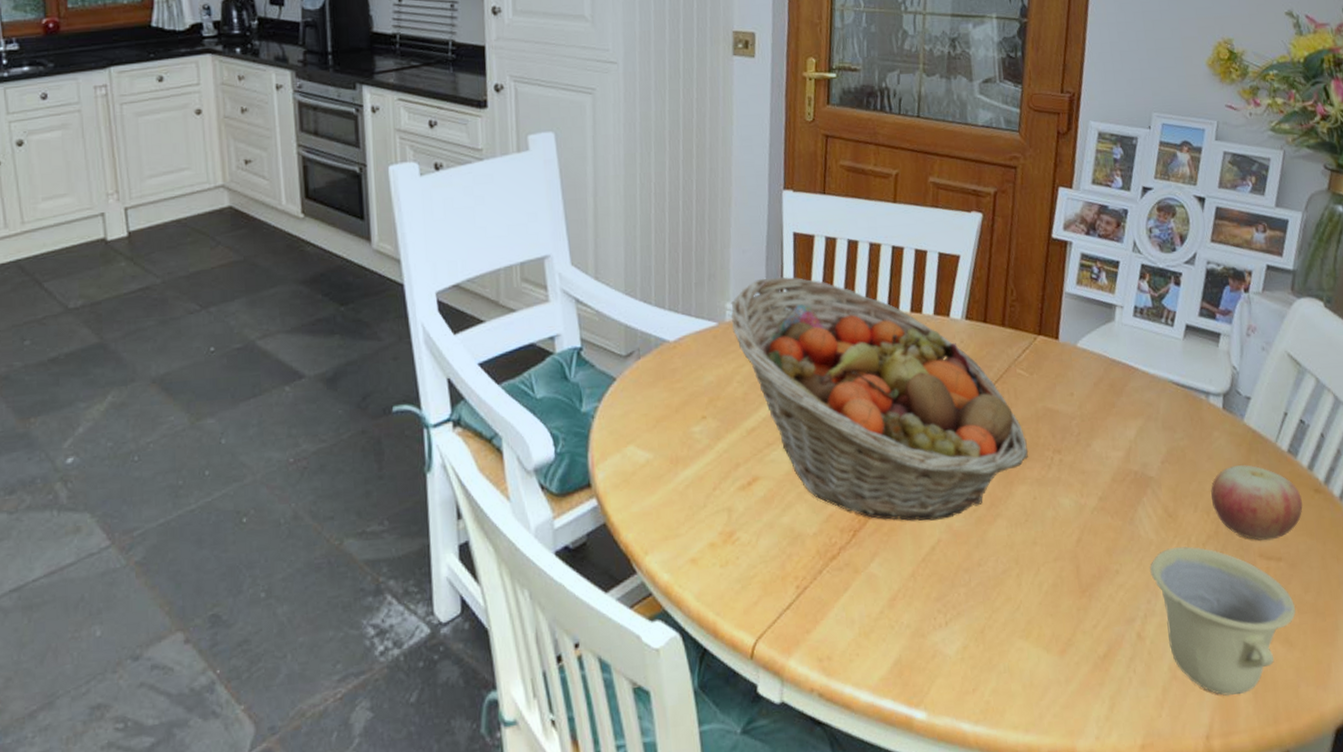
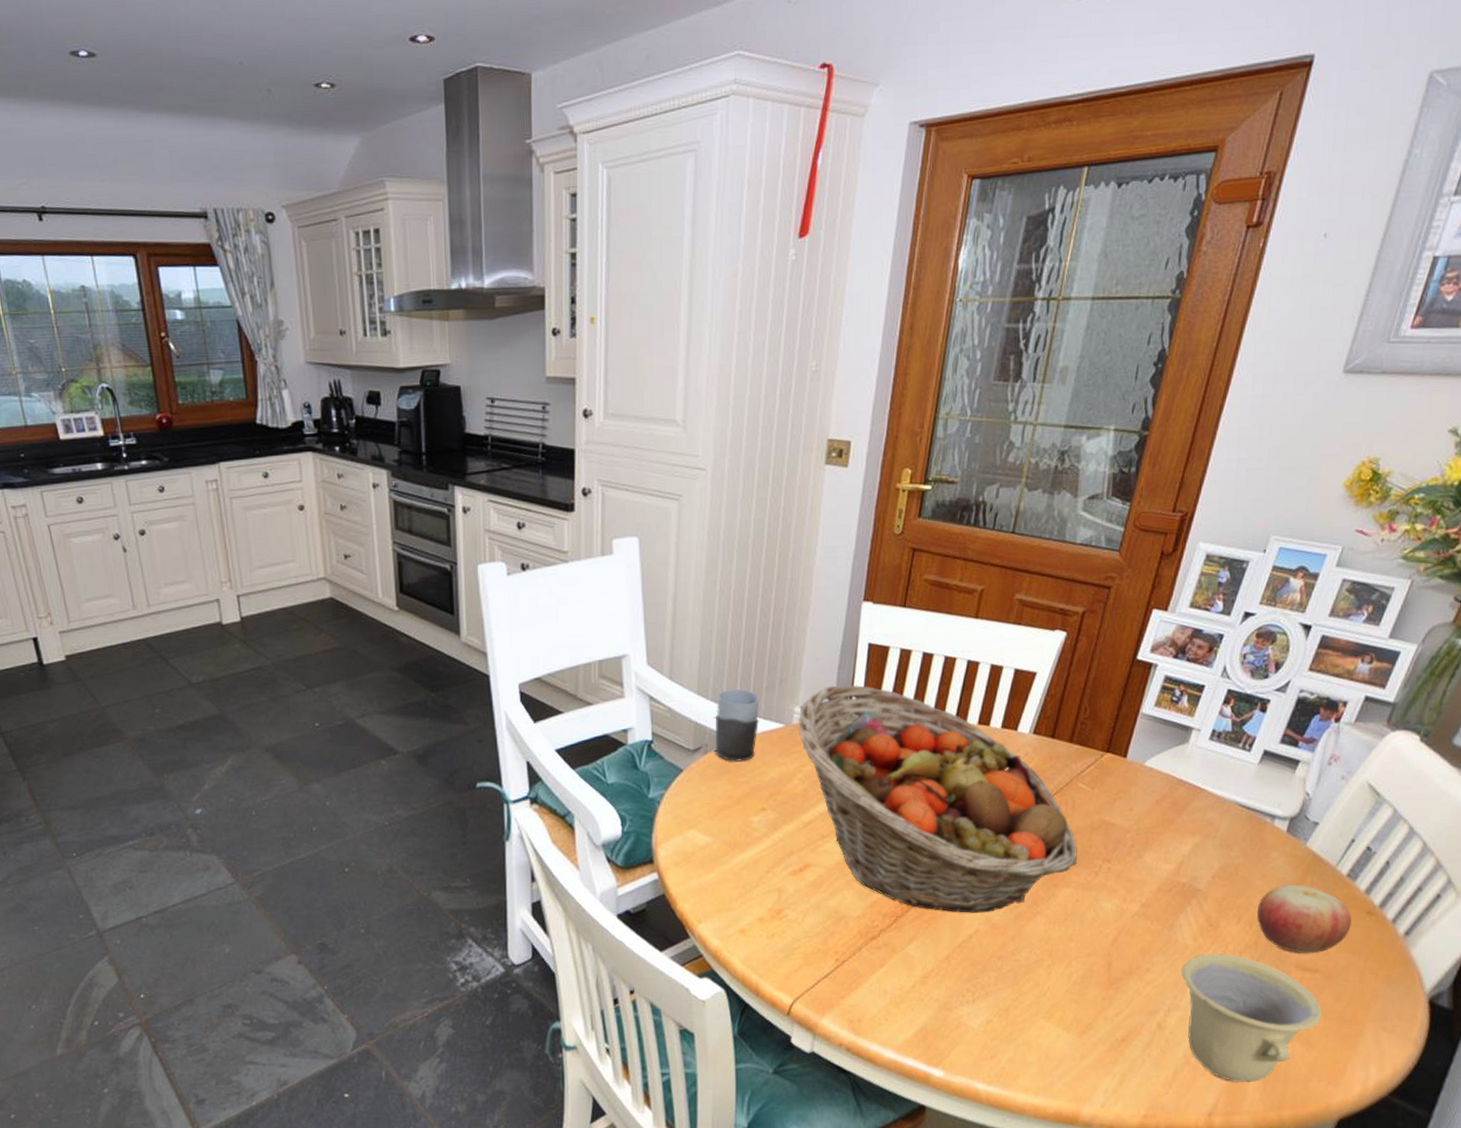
mug: none [645,286,691,366] -> present [715,689,760,762]

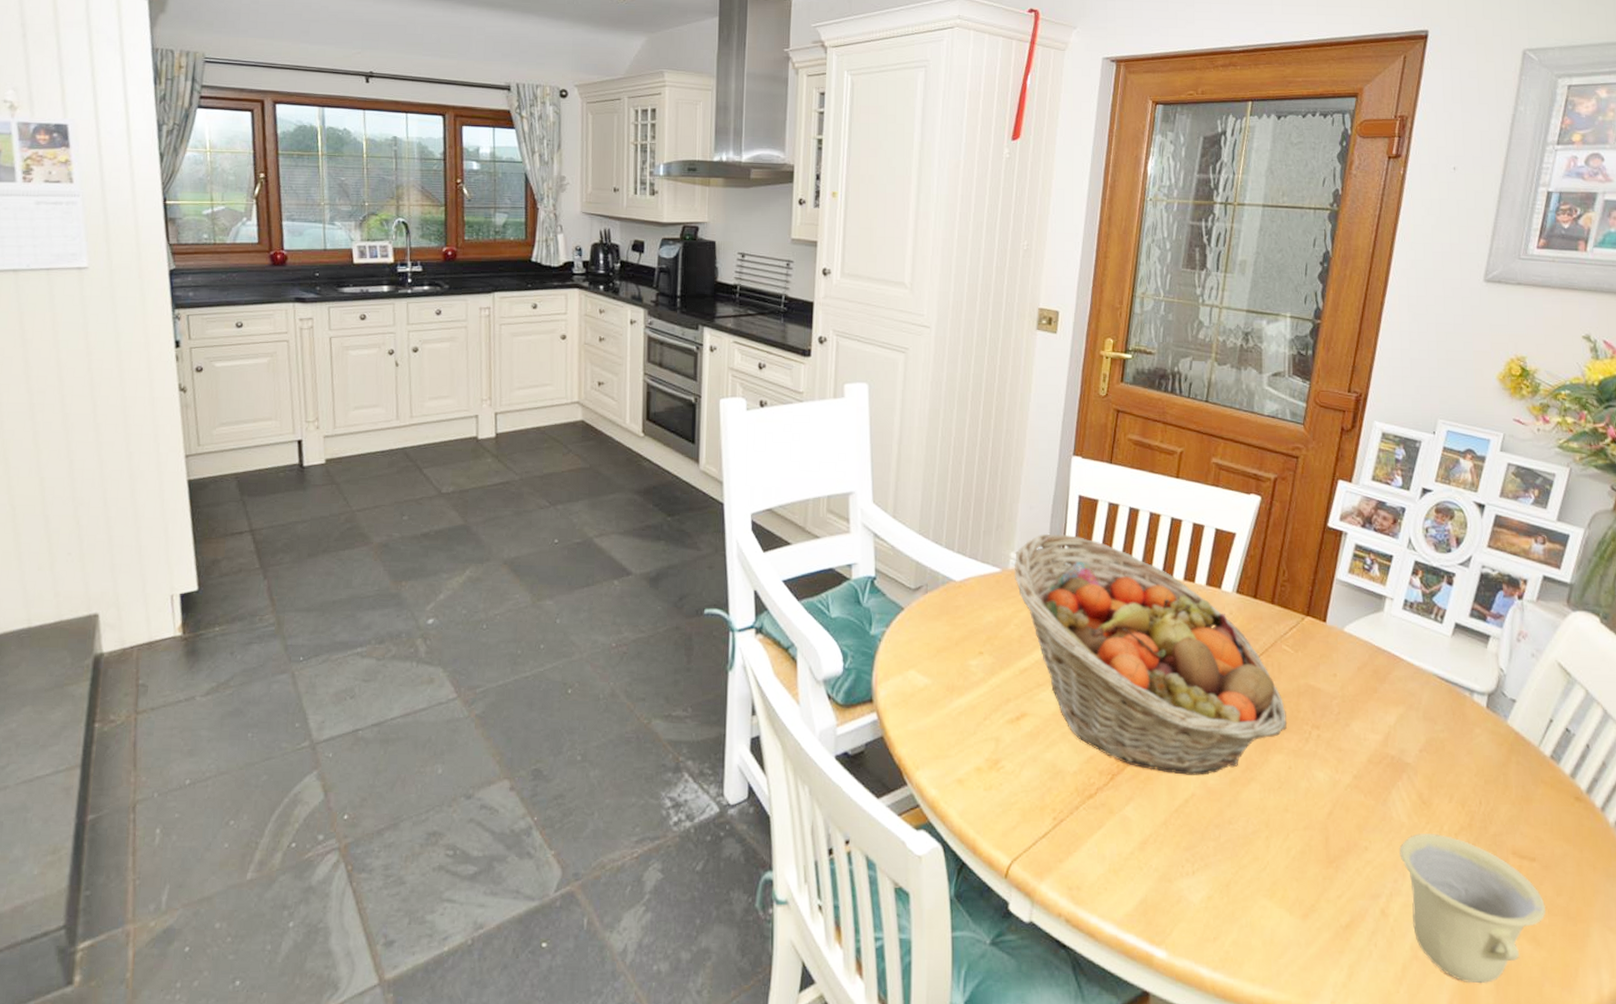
mug: present [715,689,760,762] -> none [935,531,978,603]
apple: present [1256,885,1352,954] -> none [1467,764,1562,840]

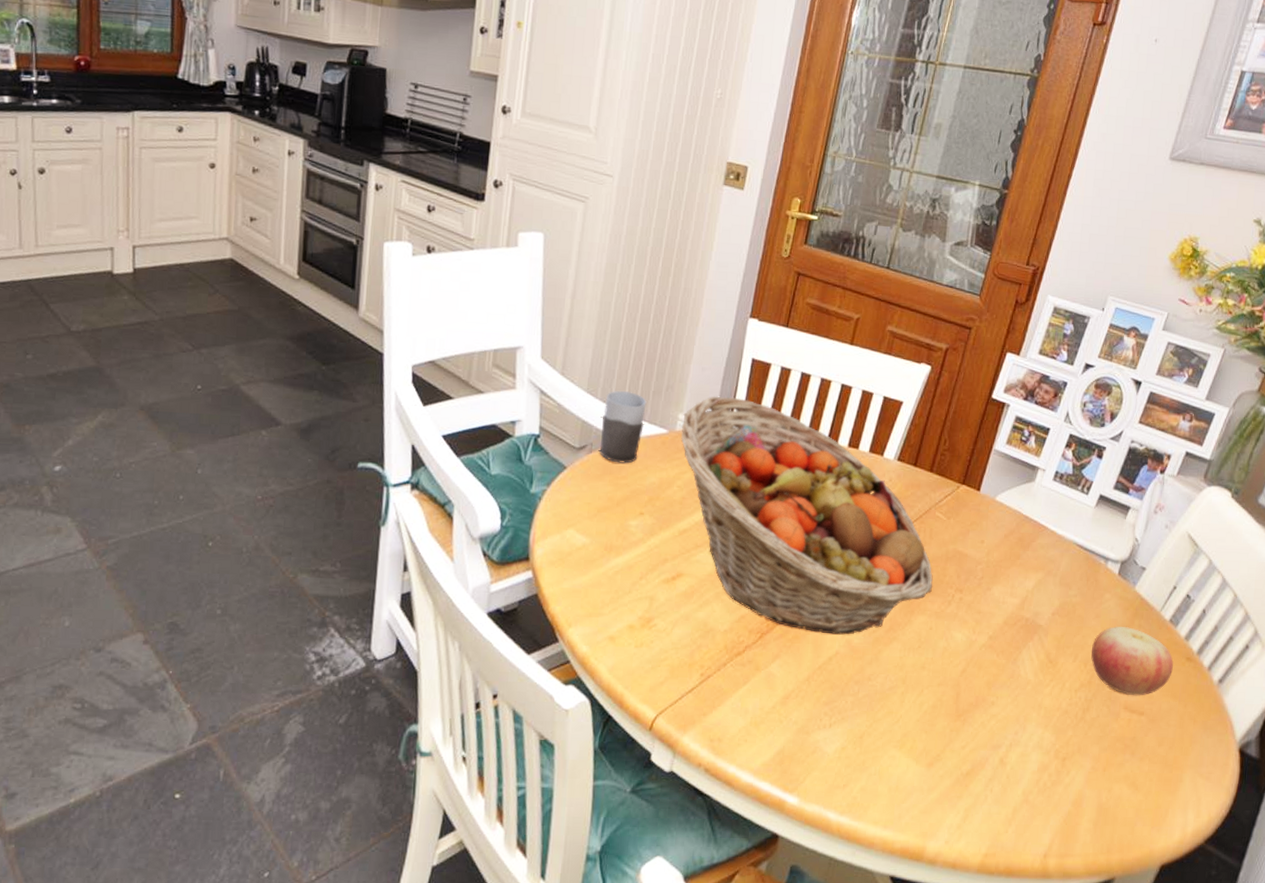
mug: none [935,531,978,603] -> present [599,390,647,464]
cup: present [1399,833,1546,984] -> none [1023,690,1148,824]
apple: none [1467,764,1562,840] -> present [1091,626,1174,696]

